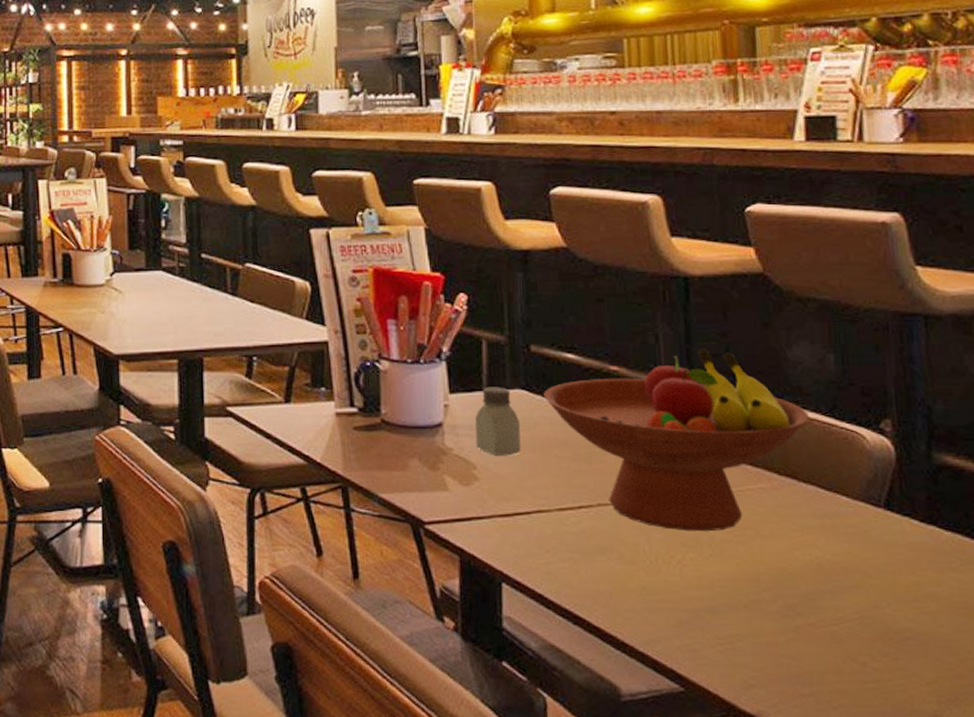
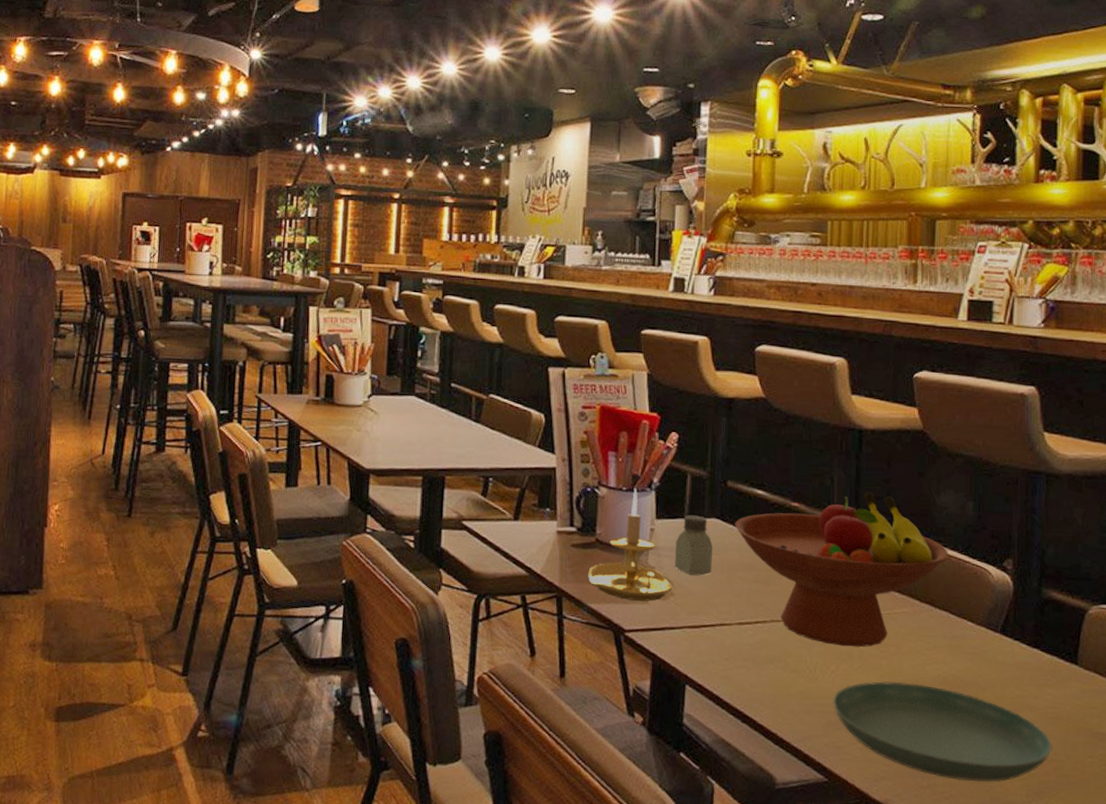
candle holder: none [375,360,477,488] -> present [588,489,673,601]
saucer: none [681,570,965,688] -> present [832,681,1052,782]

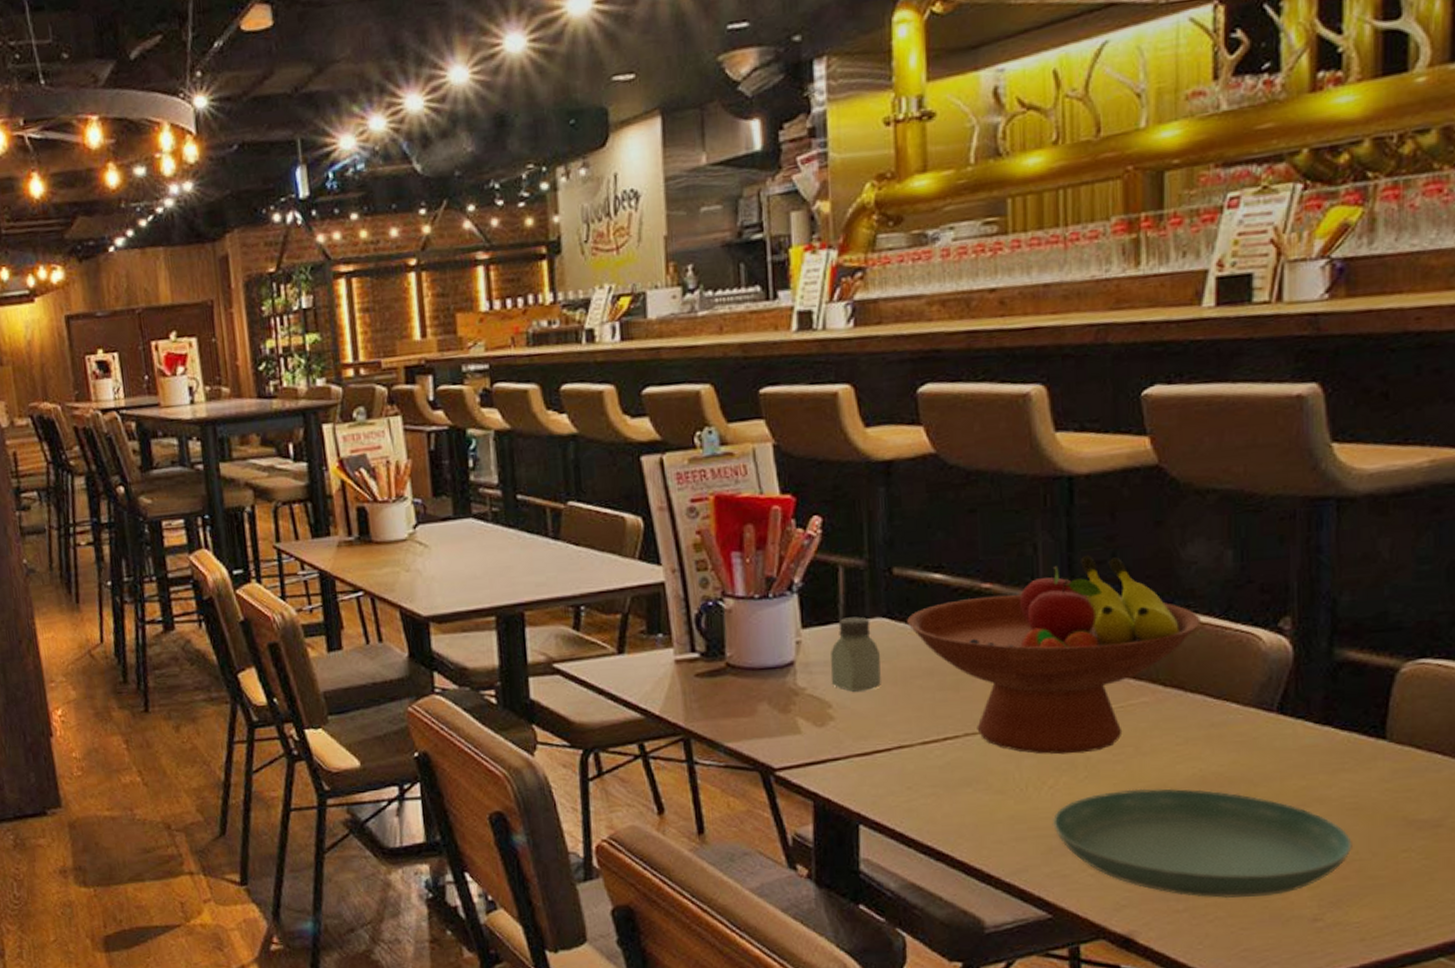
candle holder: present [588,489,673,601] -> none [720,595,832,732]

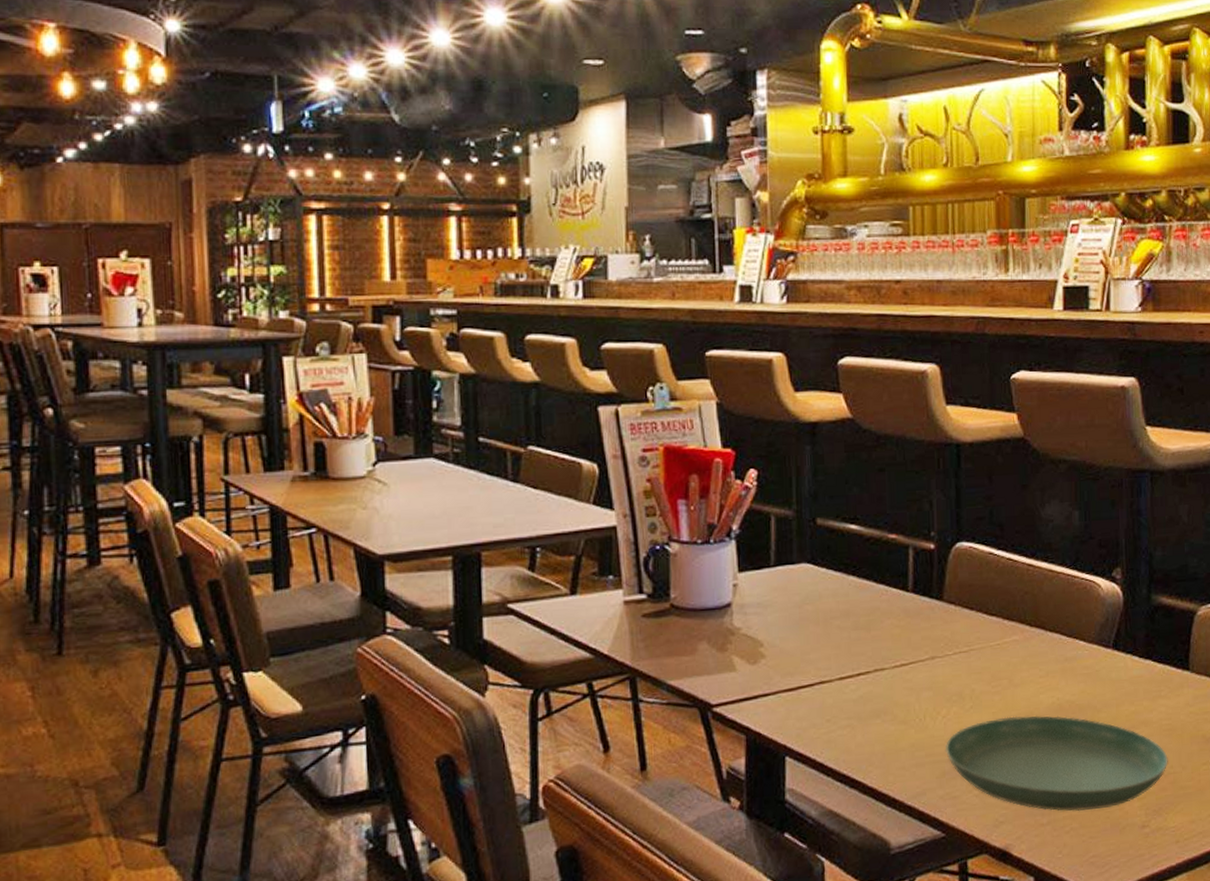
saltshaker: present [830,616,881,692] -> none [762,562,806,631]
fruit bowl: present [907,555,1200,755] -> none [828,512,1056,687]

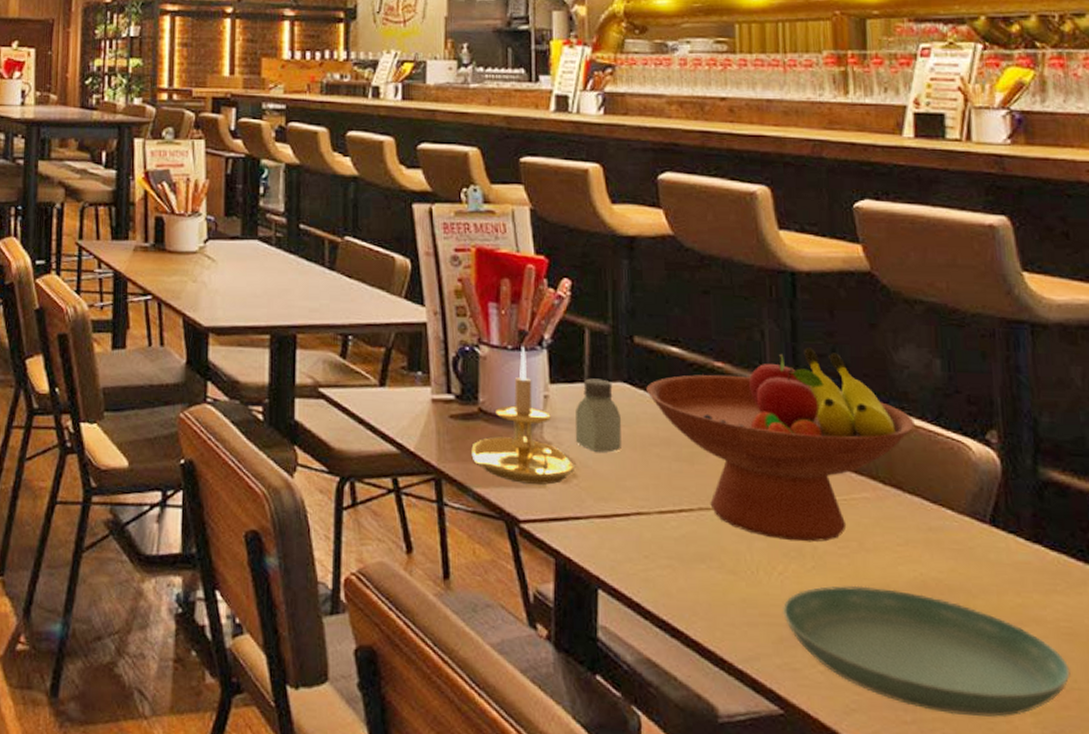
candle holder: none [664,540,764,670] -> present [471,347,576,485]
saltshaker: none [762,562,806,631] -> present [575,378,621,453]
fruit bowl: none [828,512,1056,687] -> present [646,347,915,542]

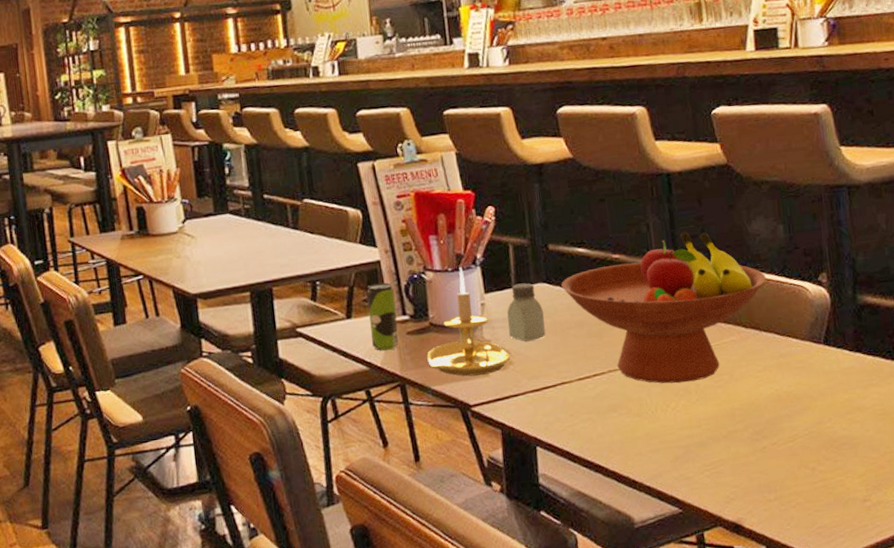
beverage can: none [407,349,440,433] -> present [367,282,400,351]
saucer: present [782,585,1070,718] -> none [676,405,884,489]

